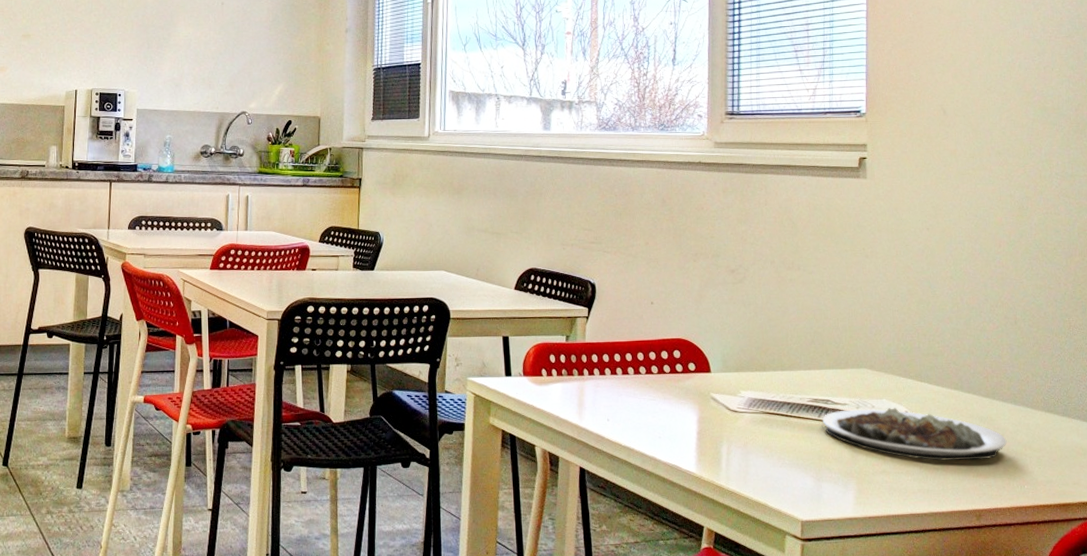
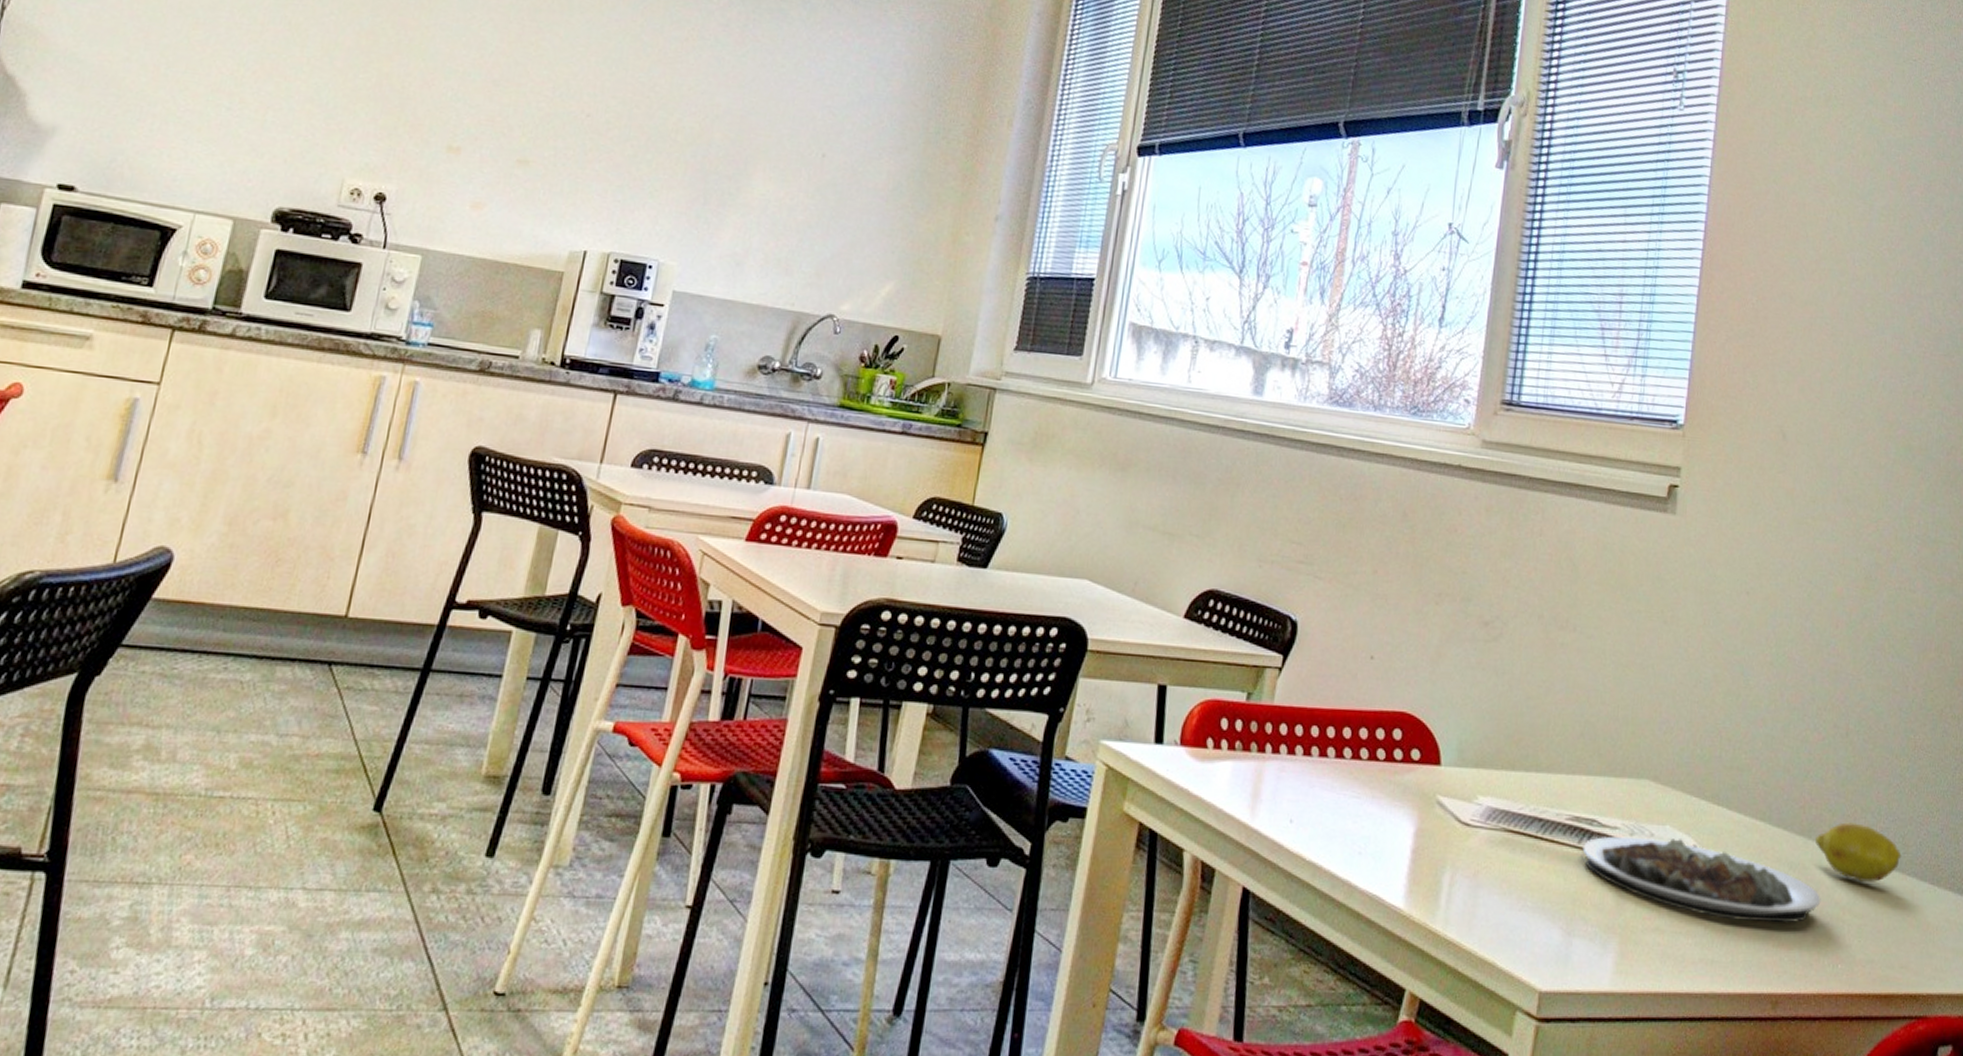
fruit: none [998,385,1067,426] -> present [1815,822,1902,882]

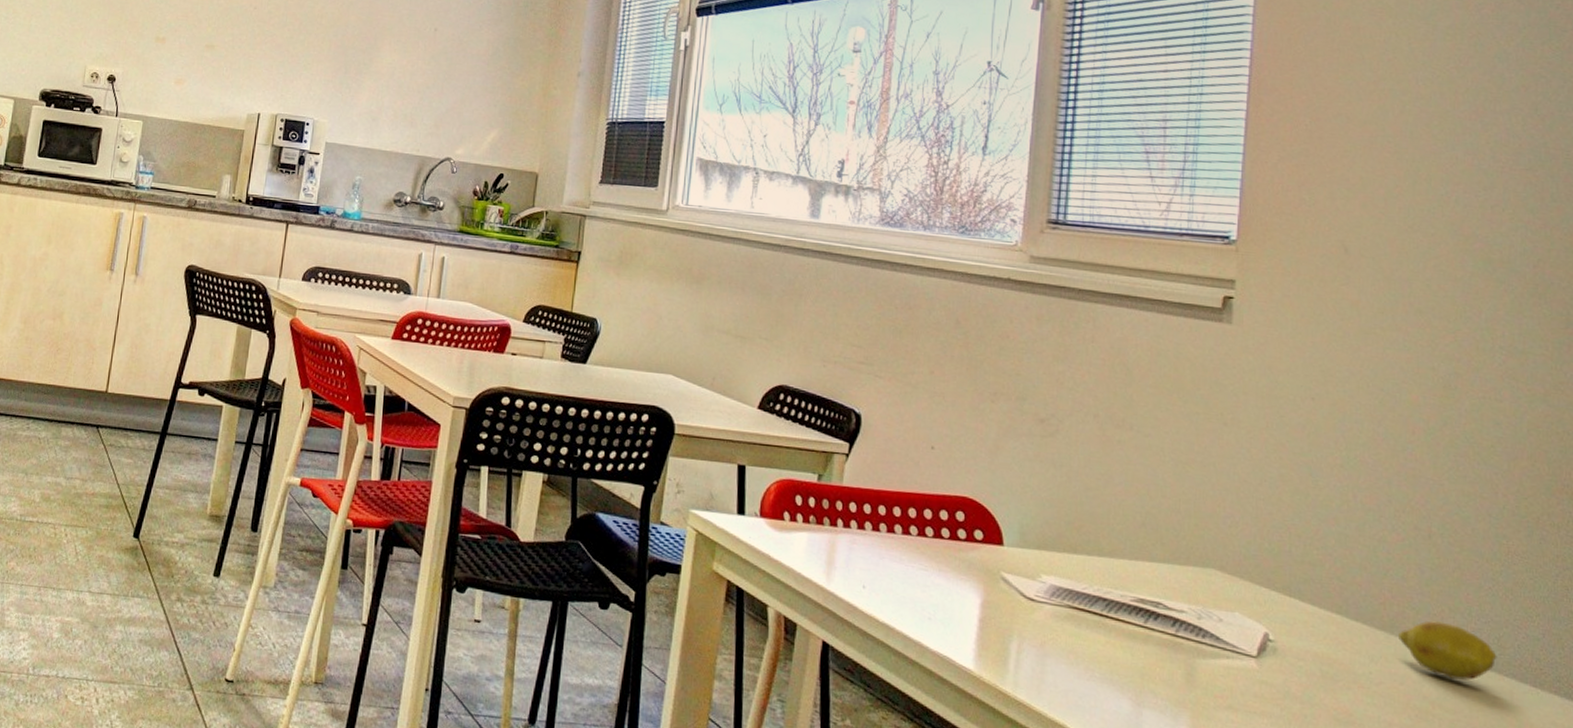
plate: present [1582,836,1821,923] -> none [1149,619,1407,713]

